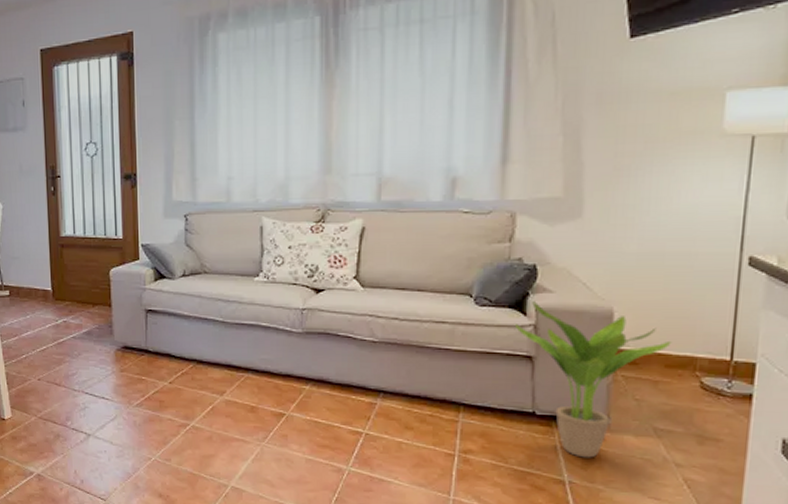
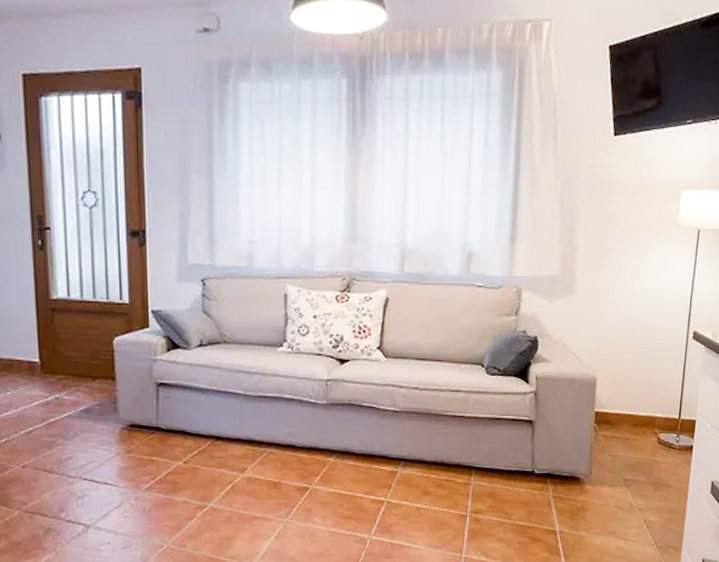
potted plant: present [514,301,672,458] -> none [518,370,638,509]

